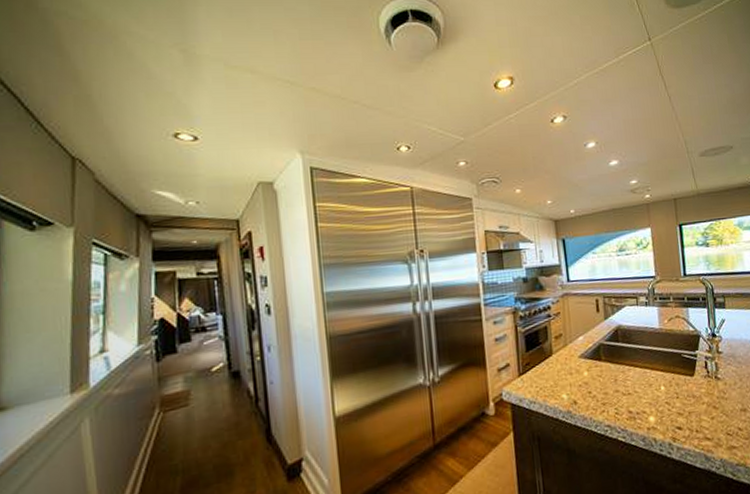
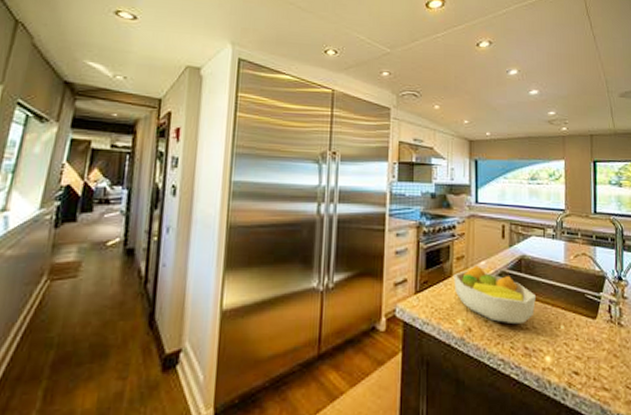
fruit bowl: none [554,341,635,392] -> present [454,266,536,325]

